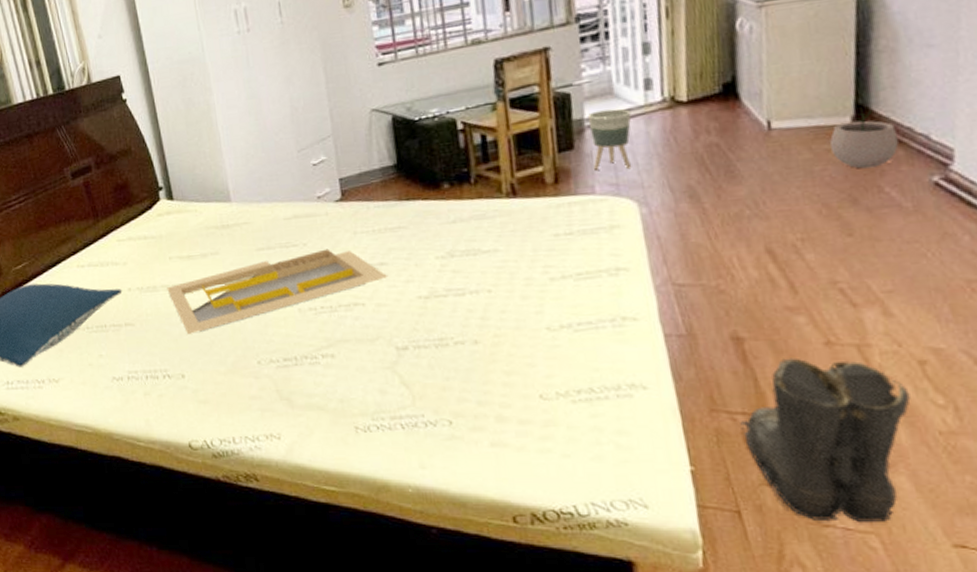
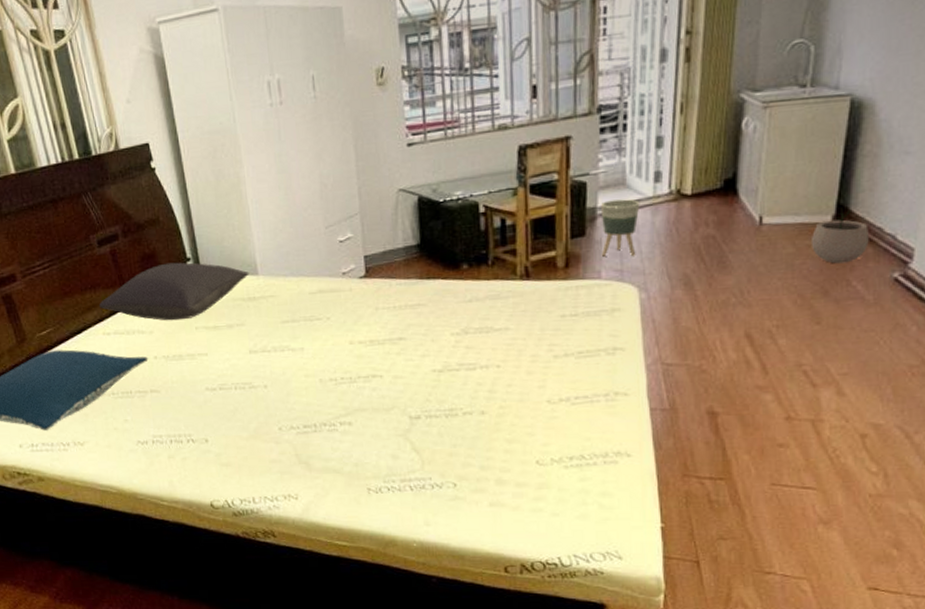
pillow: none [72,191,222,252] -> present [98,262,249,321]
serving tray: present [167,249,387,334] -> none [192,323,405,401]
boots: present [740,357,911,522] -> none [707,430,850,570]

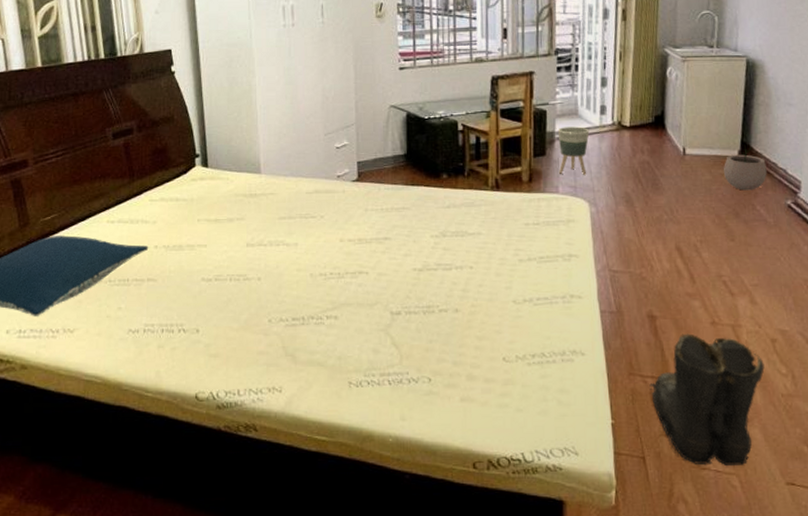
pillow: present [98,262,249,321] -> none [106,158,253,212]
boots: none [707,430,850,570] -> present [649,333,765,466]

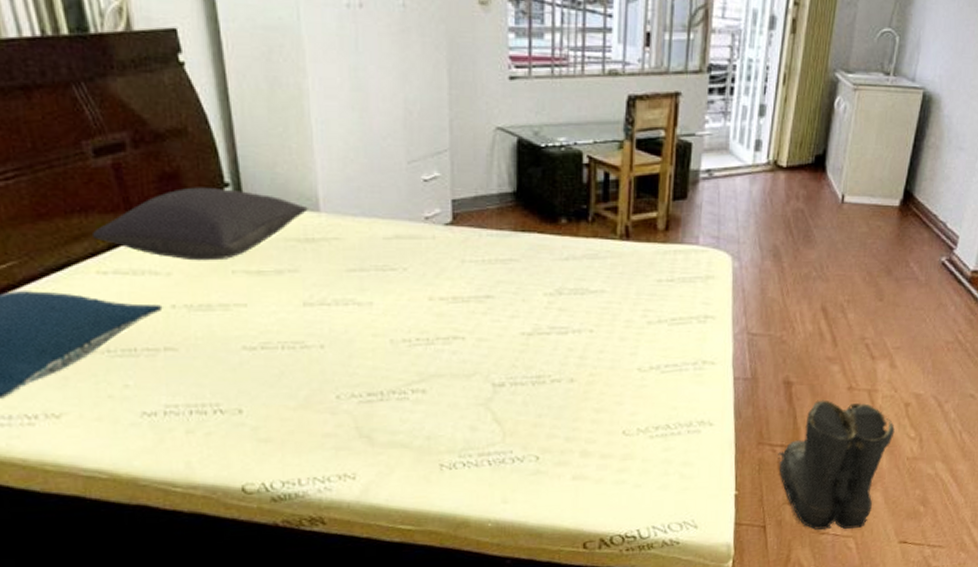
pillow: none [106,158,253,212] -> present [91,187,308,261]
planter: present [557,127,590,176] -> none [700,164,740,225]
plant pot: present [724,145,767,191] -> none [882,194,927,245]

